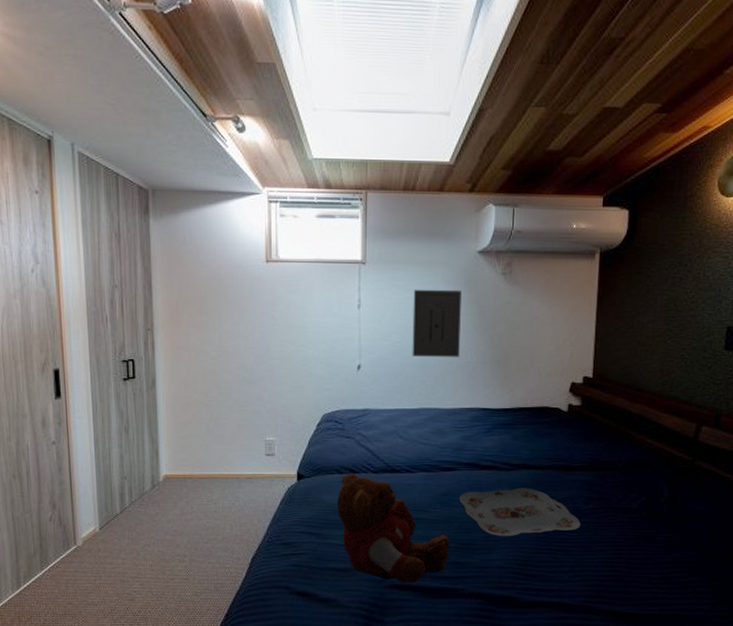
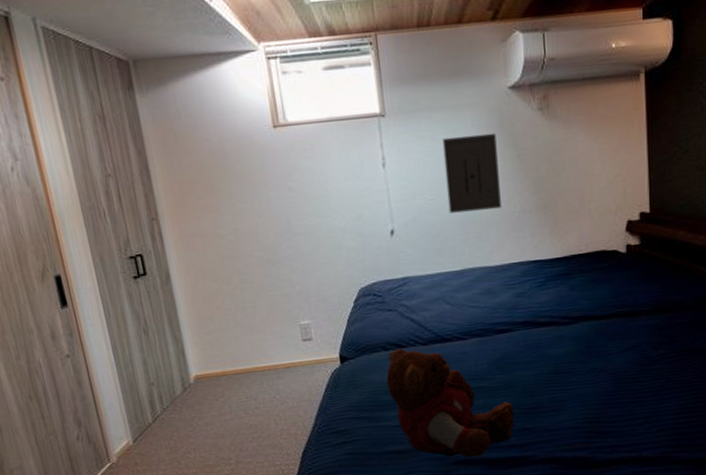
serving tray: present [459,488,581,537] -> none [519,340,652,396]

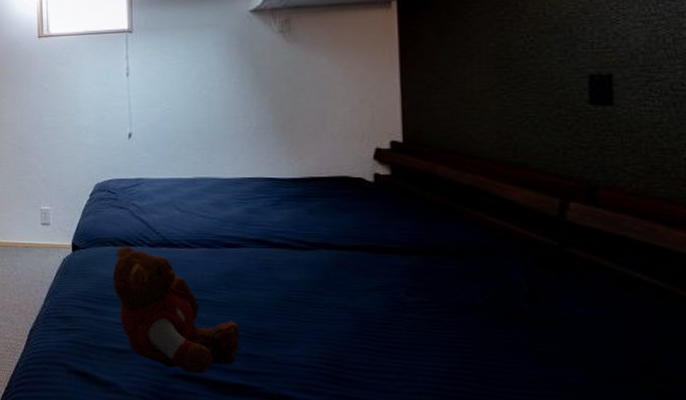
wall art: present [442,132,501,213] -> none [182,51,237,123]

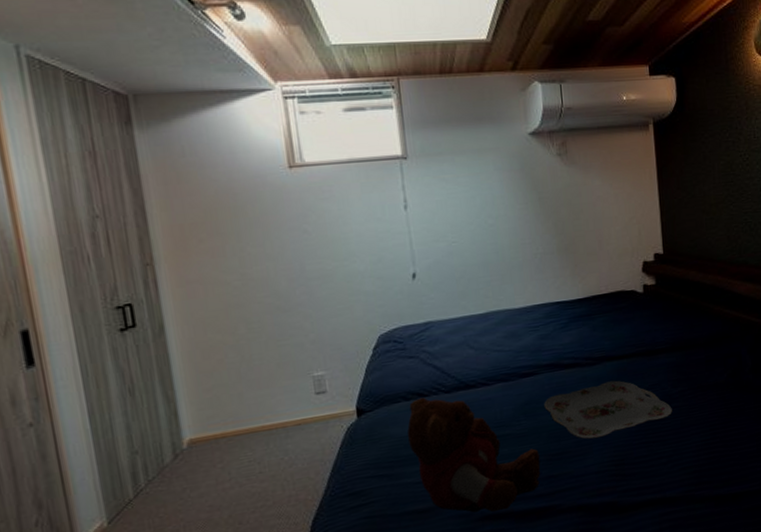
serving tray: none [248,271,406,330] -> present [544,380,672,439]

